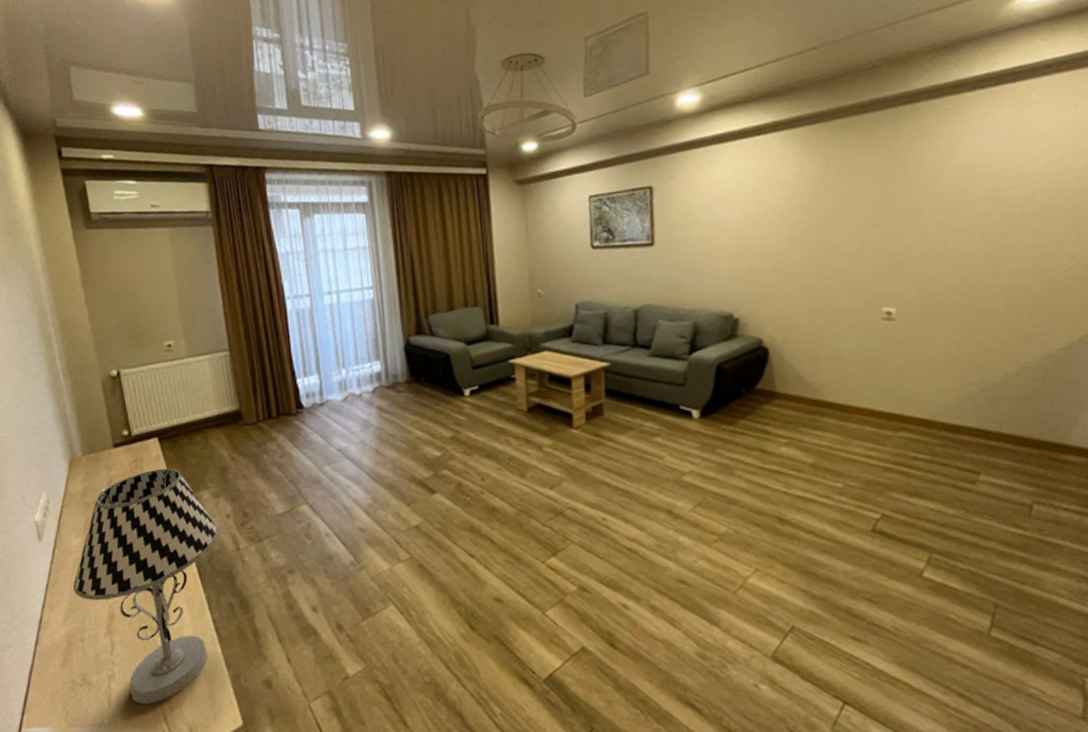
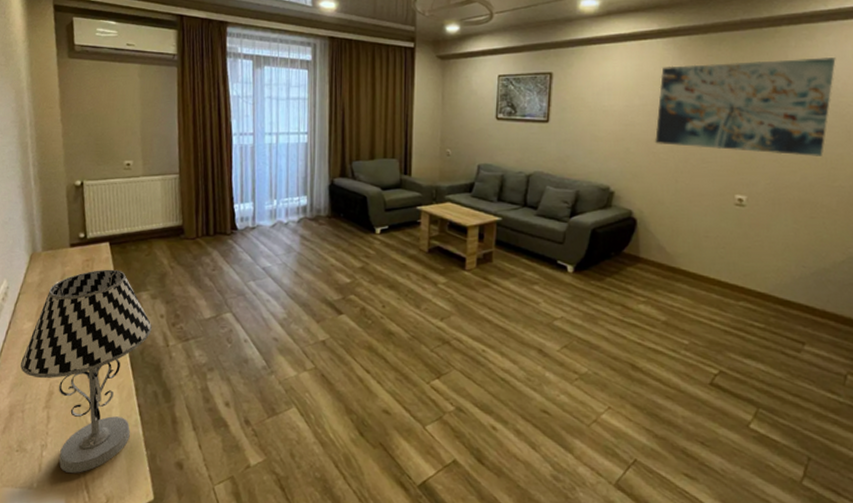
wall art: none [780,133,989,258] -> present [654,58,836,156]

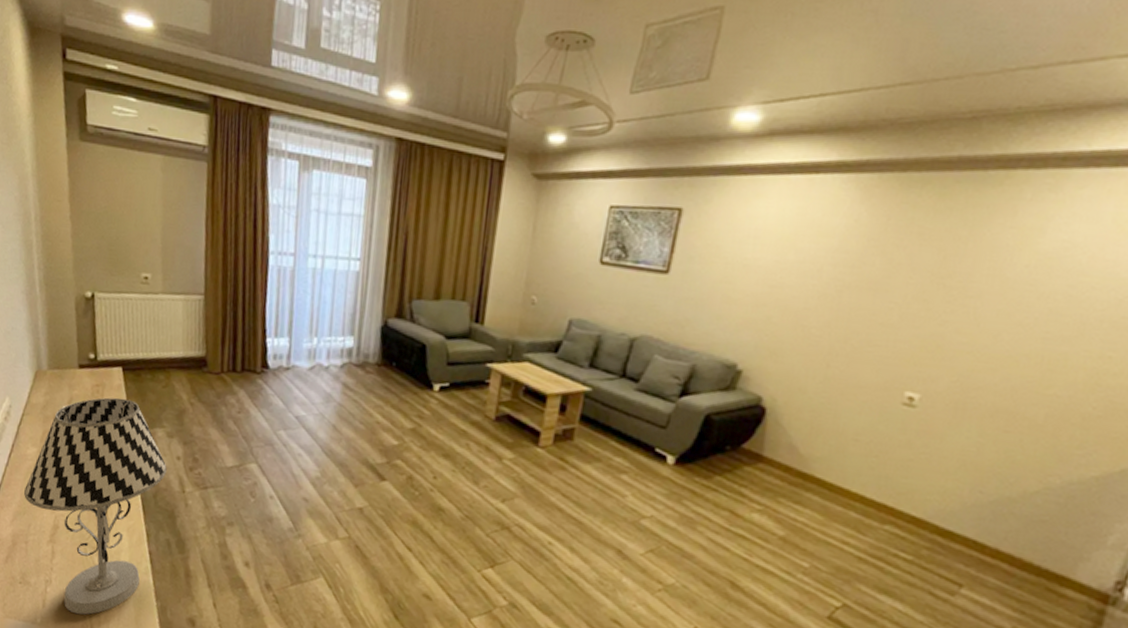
wall art: present [654,58,836,156] -> none [806,212,1088,353]

